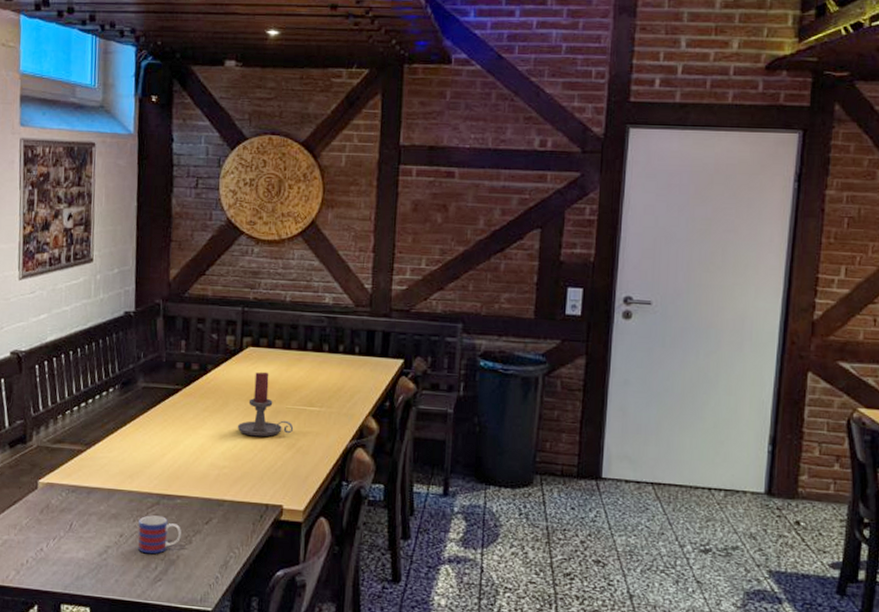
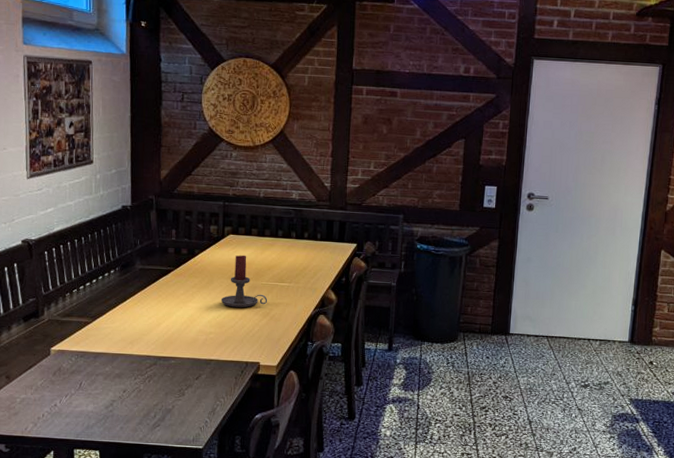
mug: present [137,515,181,555] -> none [138,374,176,406]

